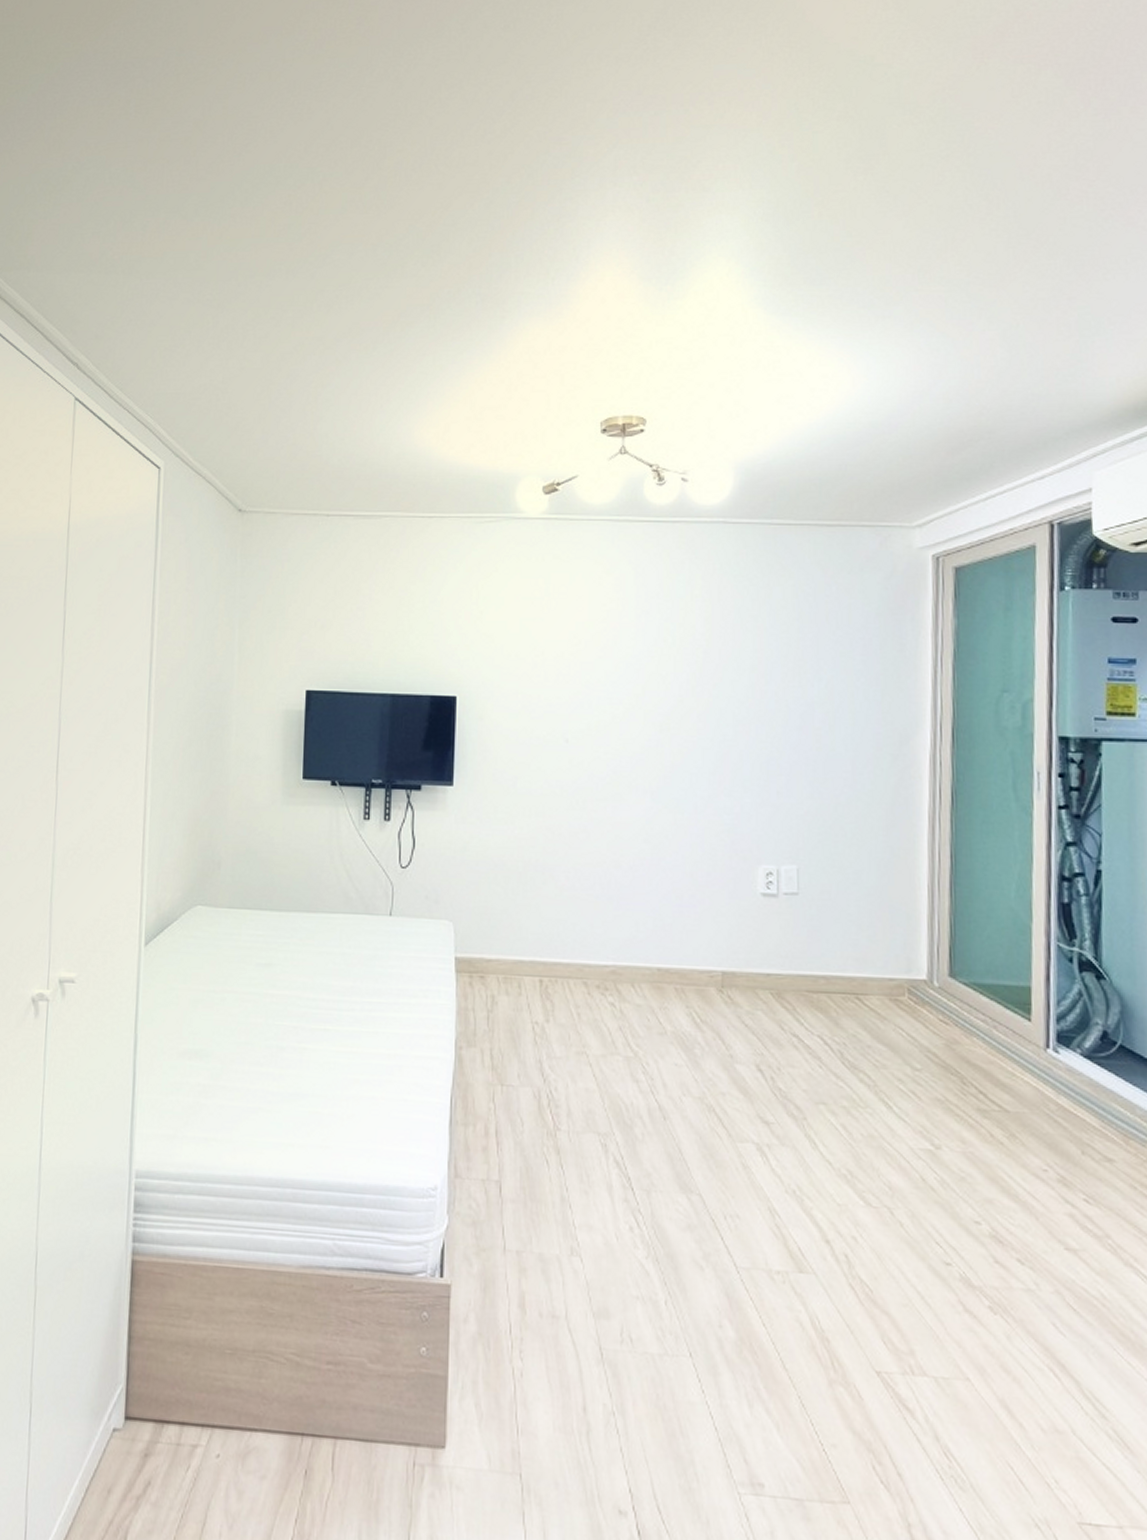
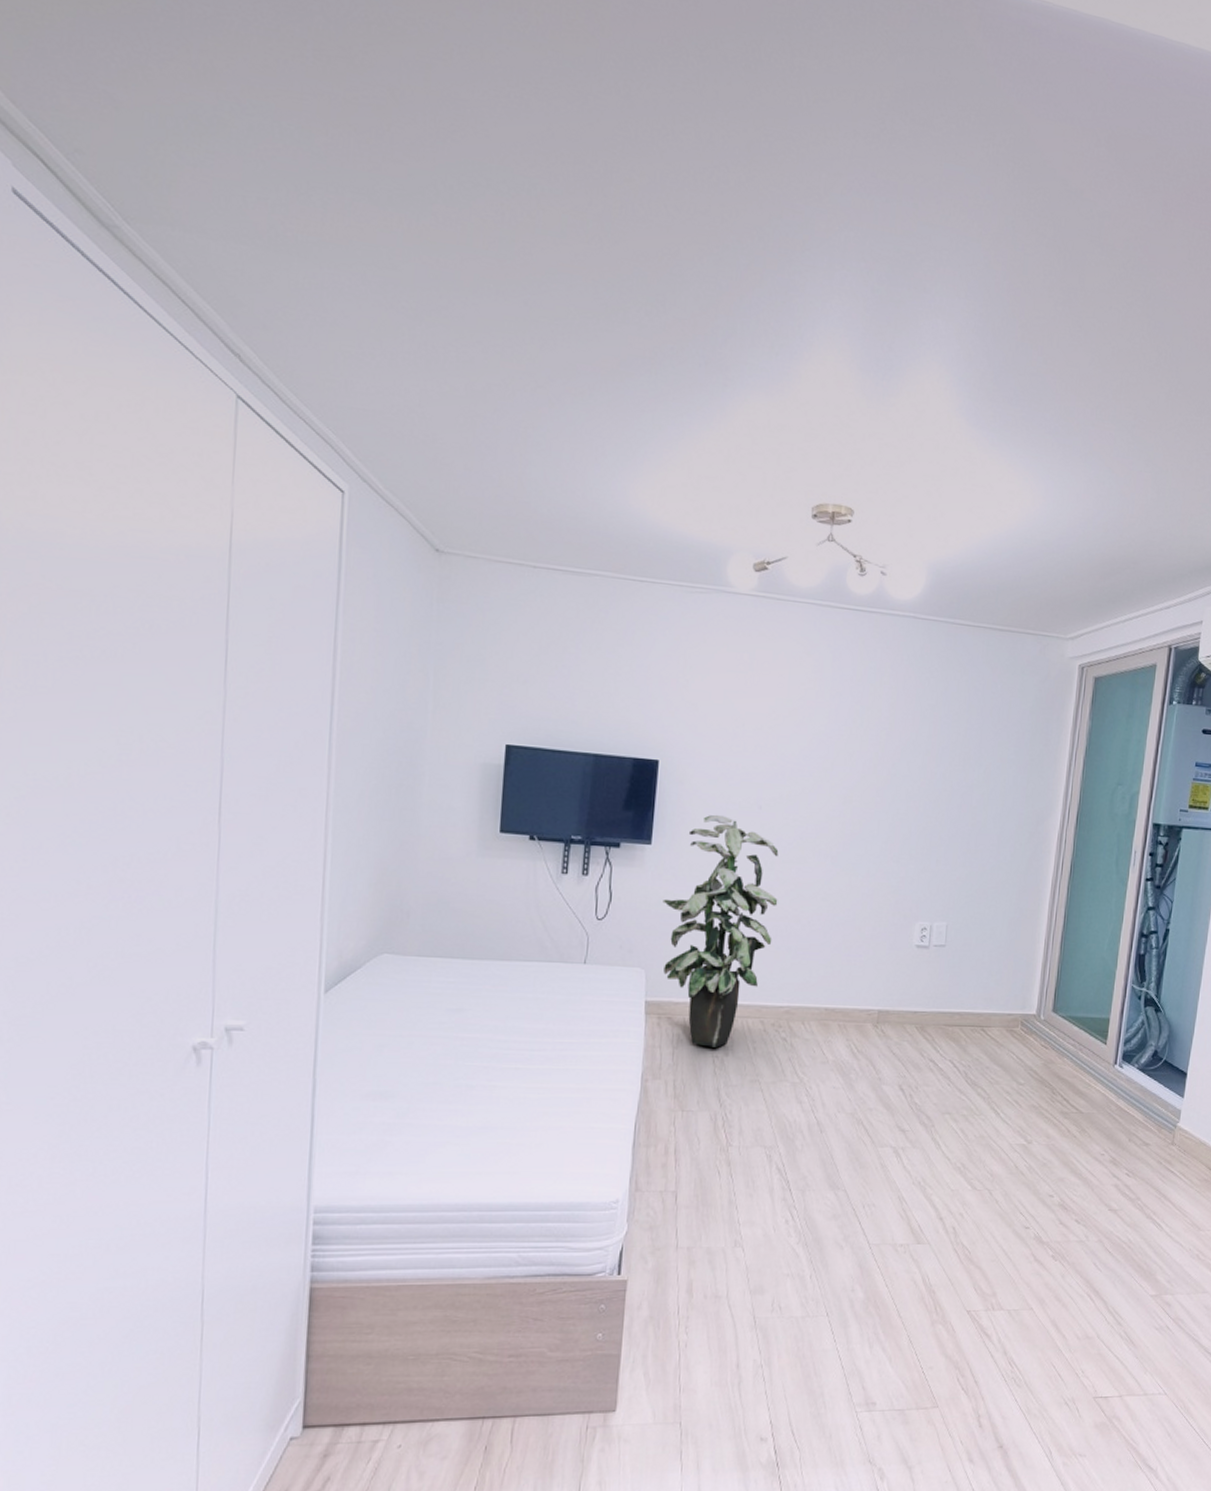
indoor plant: none [468,750,594,1012] -> present [662,814,779,1047]

